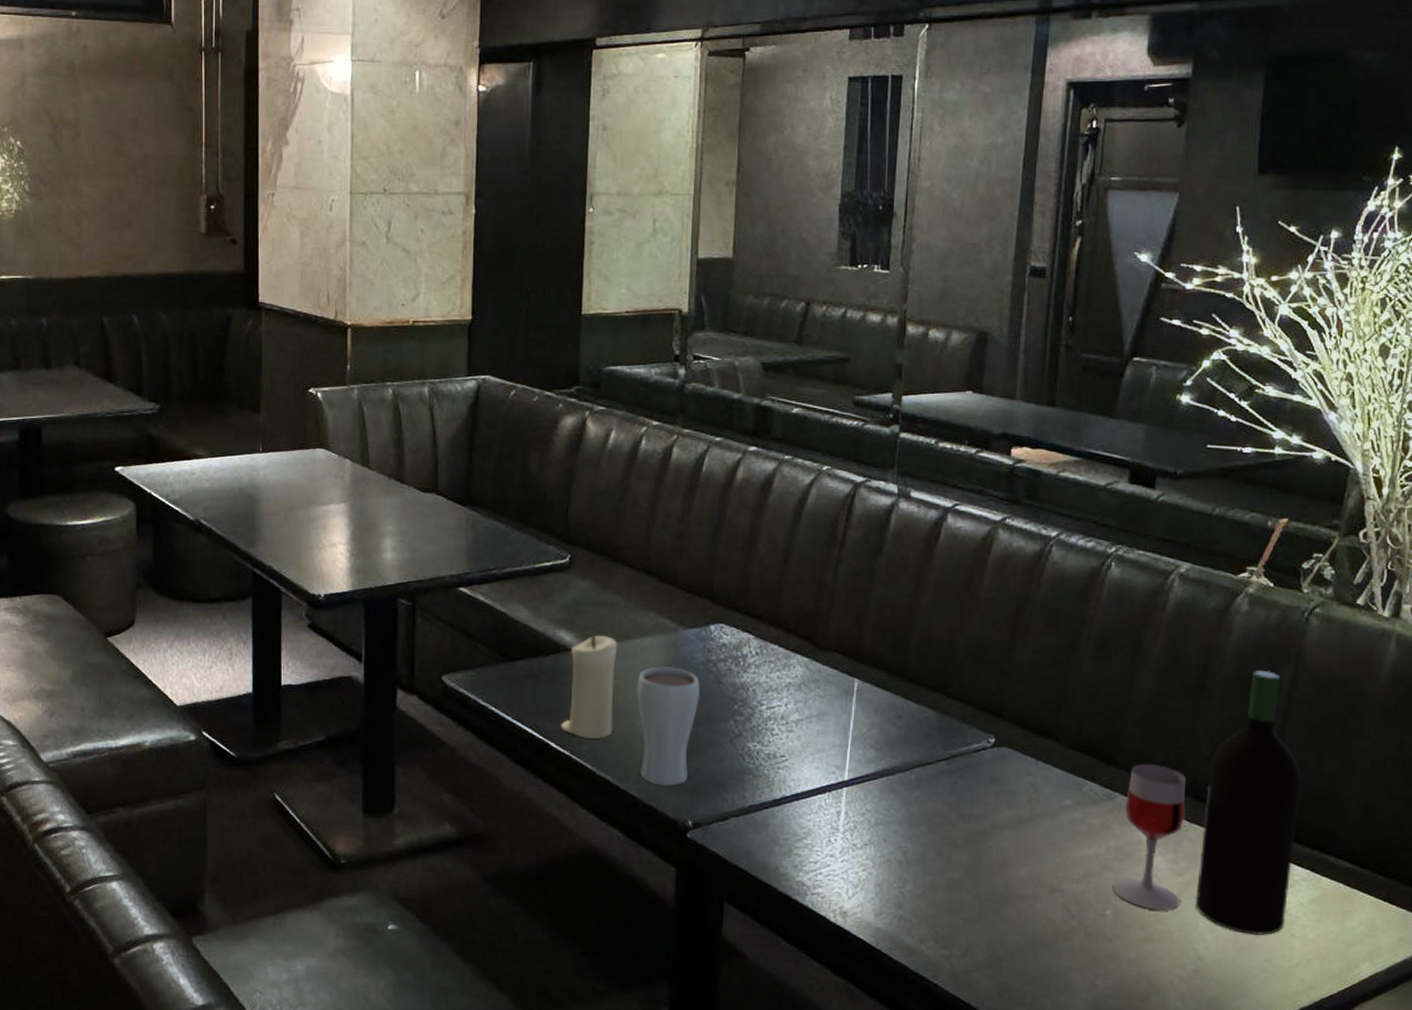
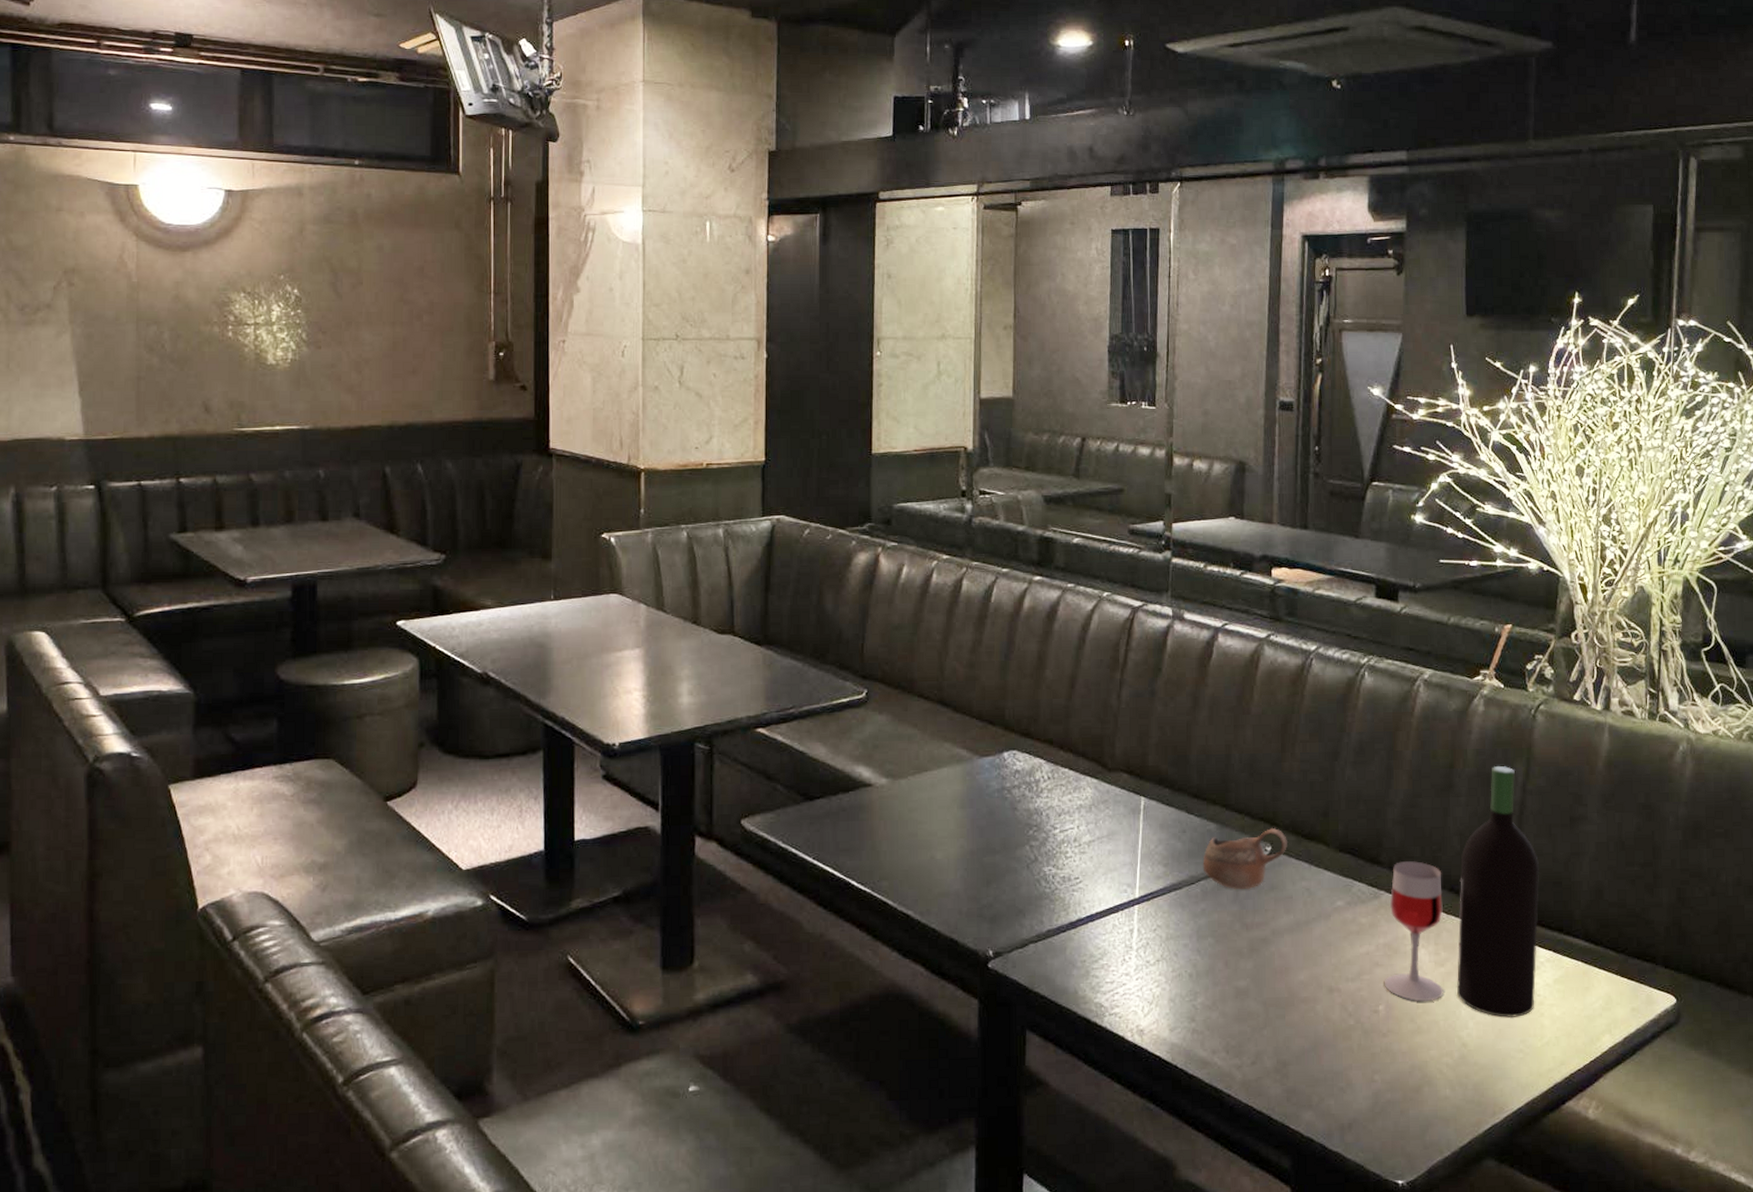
candle: present [560,635,618,739] -> none [860,768,915,874]
drinking glass: present [636,666,700,786] -> none [935,796,996,917]
cup: none [918,719,1013,780] -> present [1202,827,1287,889]

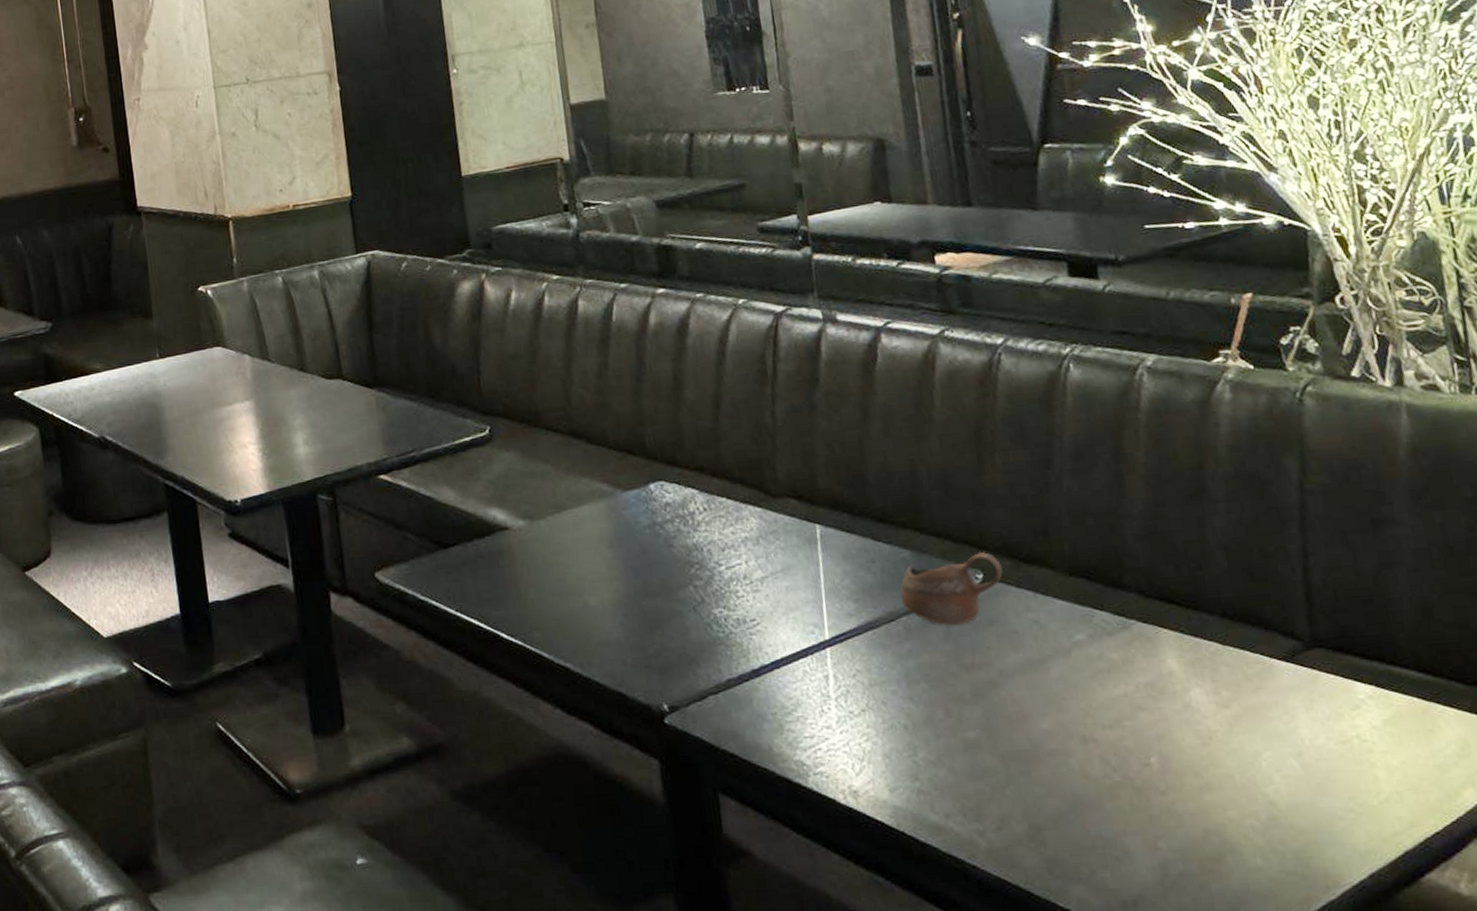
wine bottle: present [1384,765,1539,1019] -> none [1142,462,1361,770]

